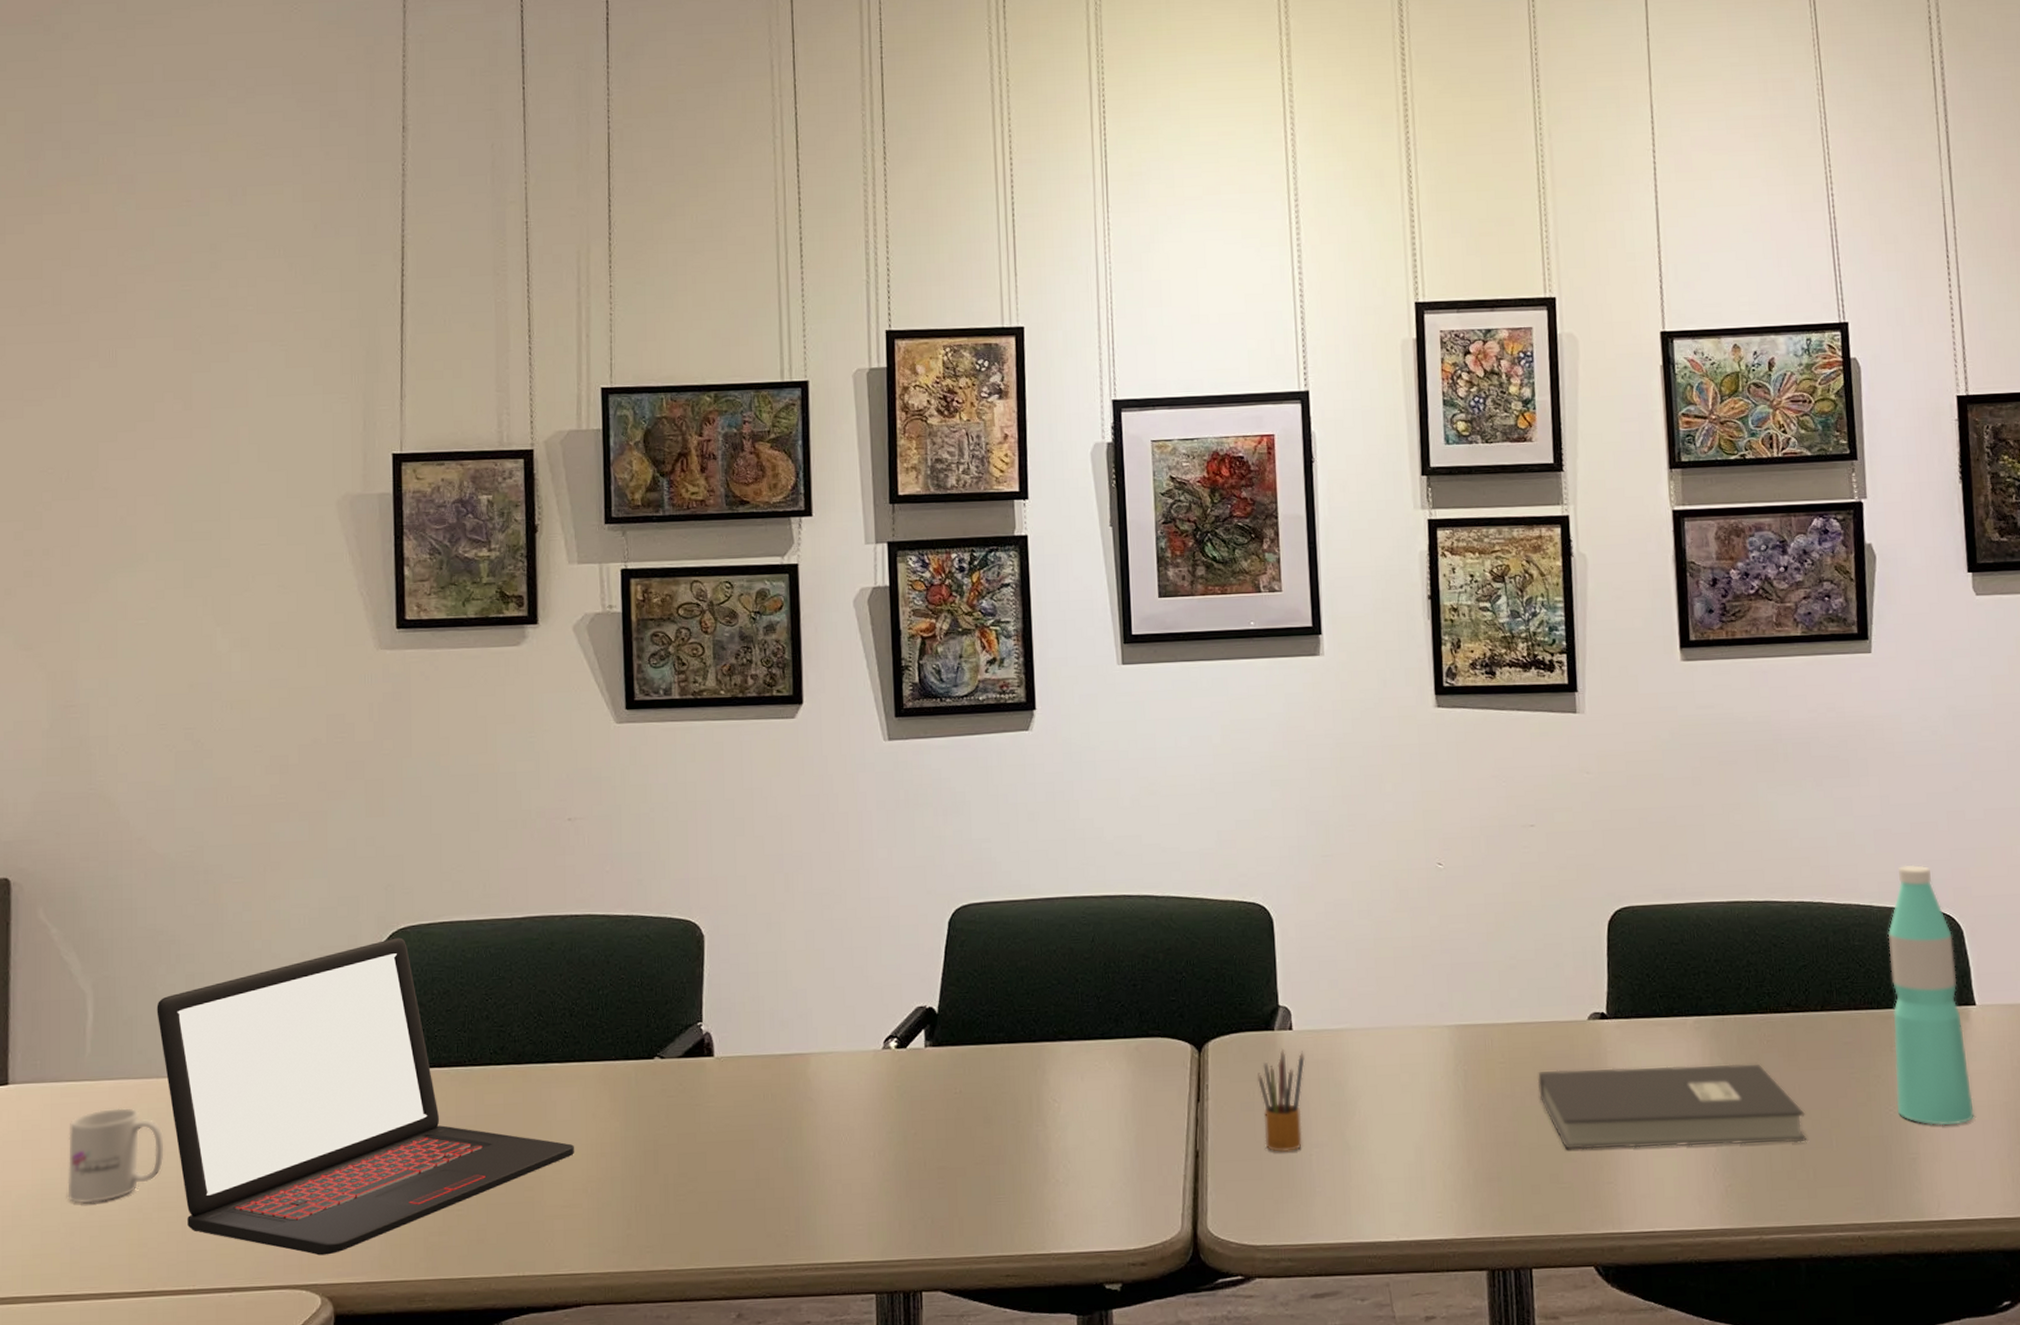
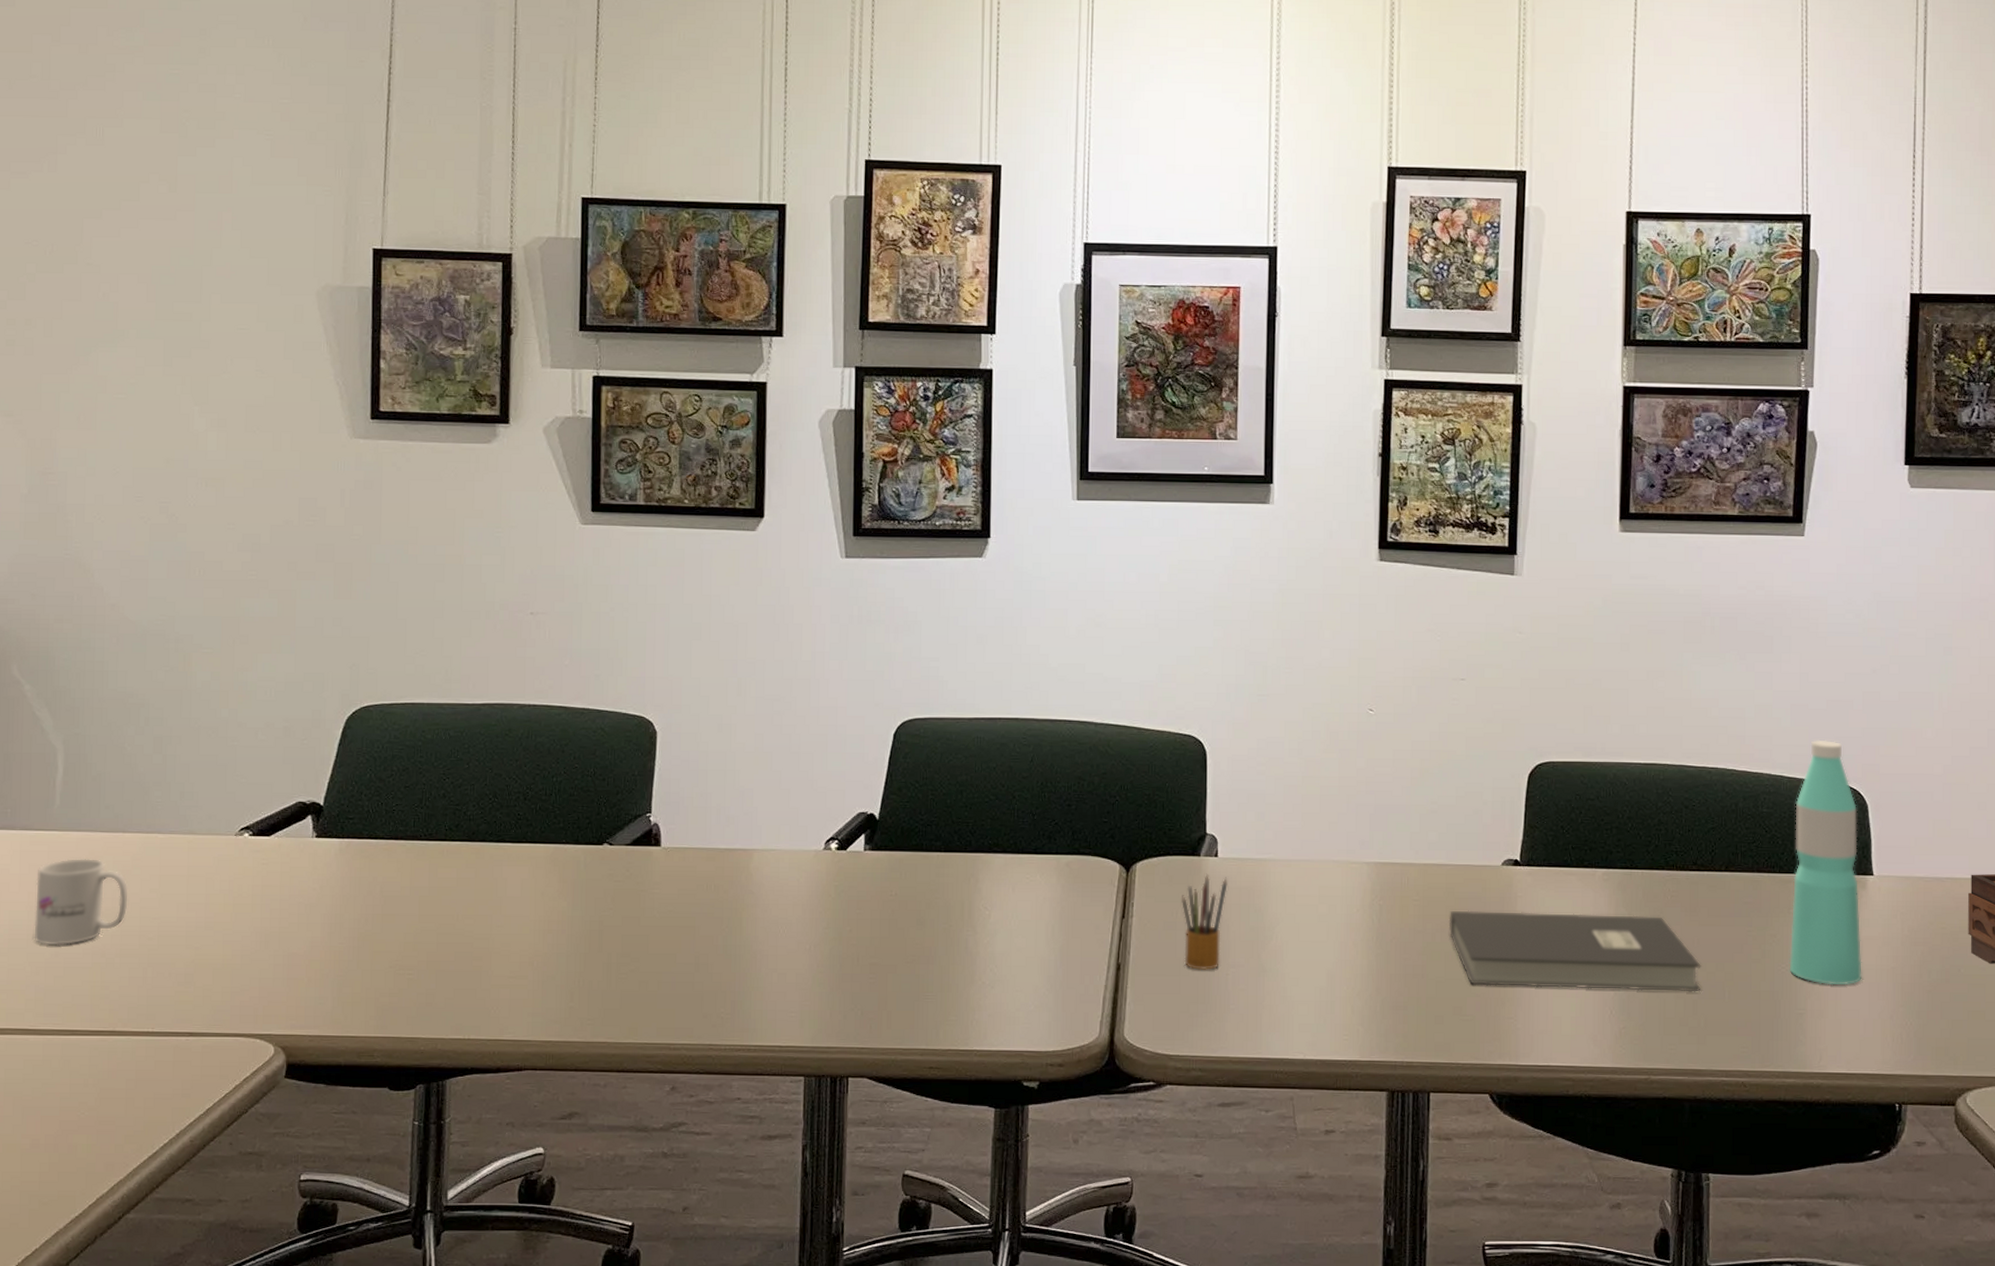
laptop: present [157,937,574,1256] -> none [124,715,522,1008]

